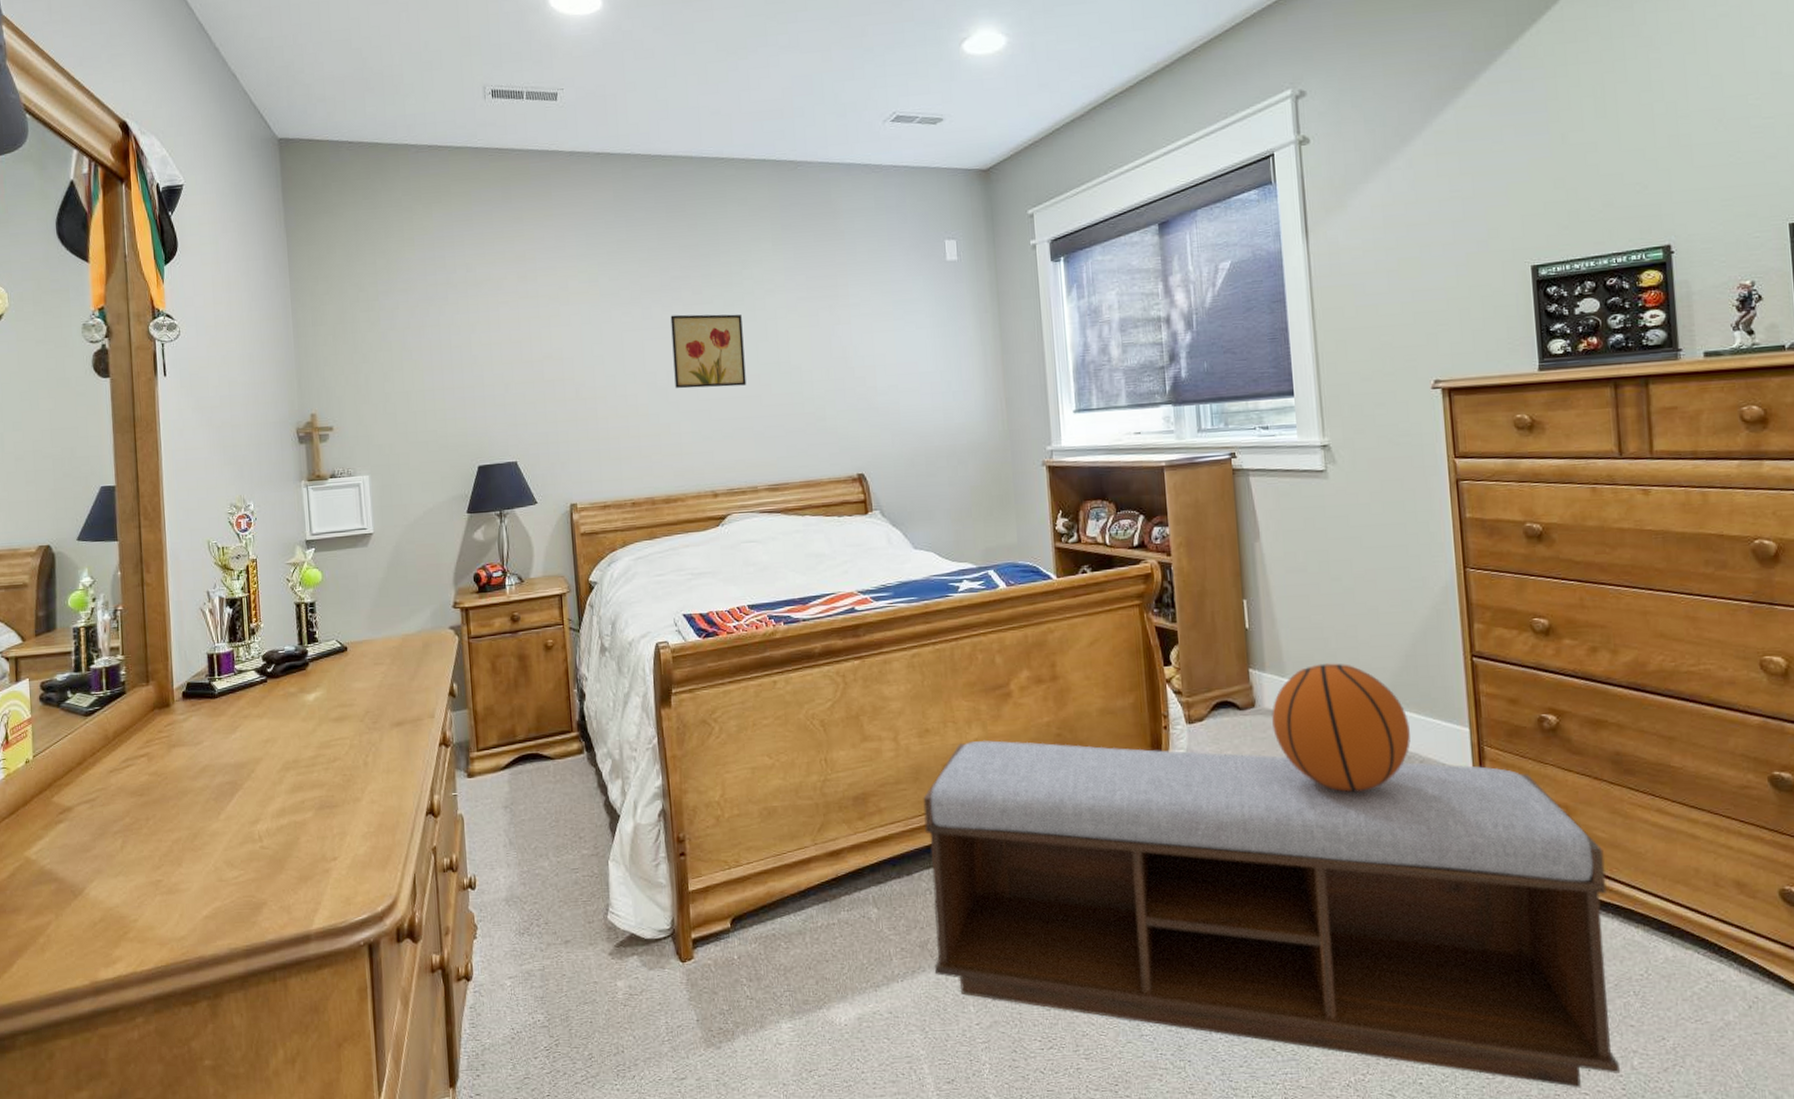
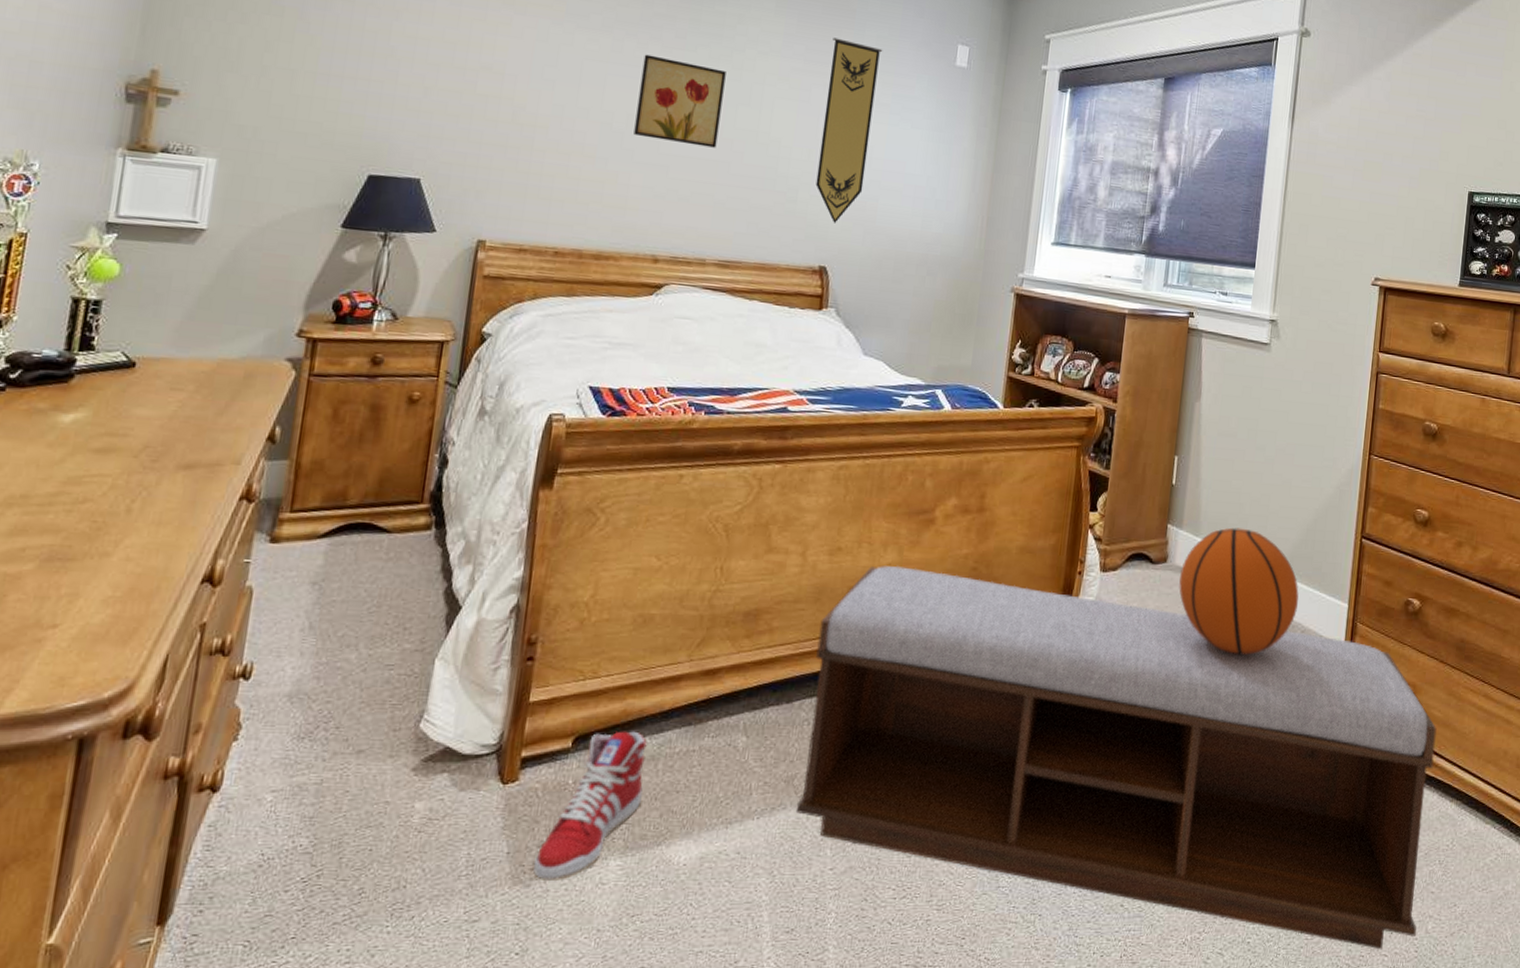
sneaker: none [720,910,798,1044] -> present [533,731,647,882]
pennant: none [828,261,883,432] -> present [815,37,883,223]

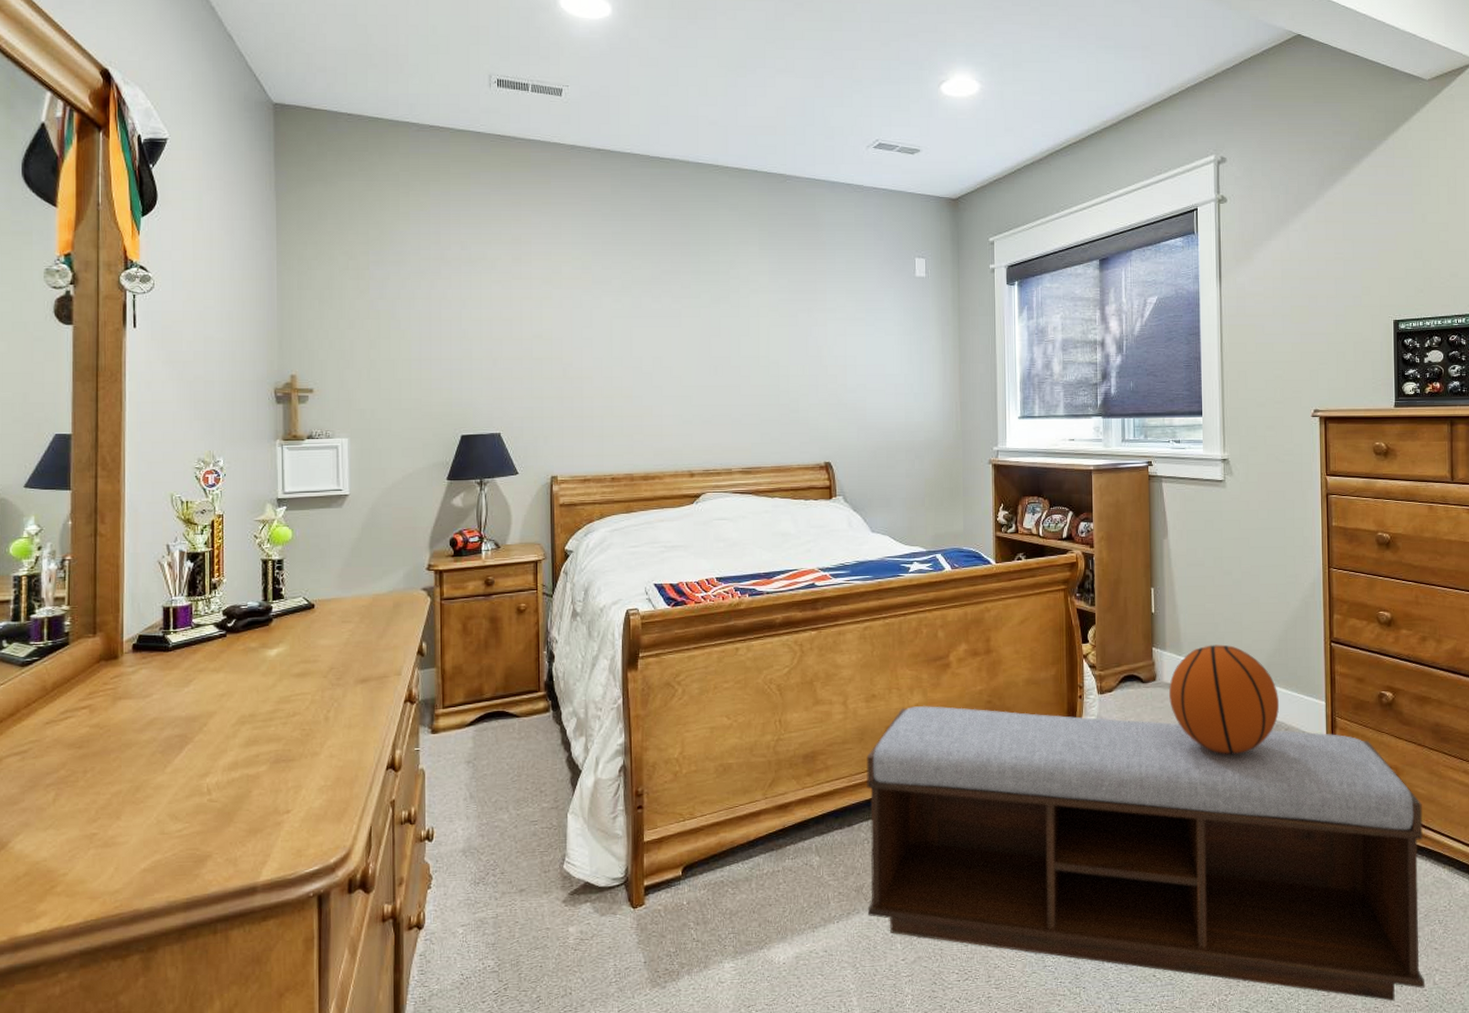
sneaker: present [533,731,647,882] -> none [666,859,742,983]
wall art: present [634,54,726,148] -> none [659,306,727,376]
pennant: present [815,37,883,223] -> none [809,268,853,425]

